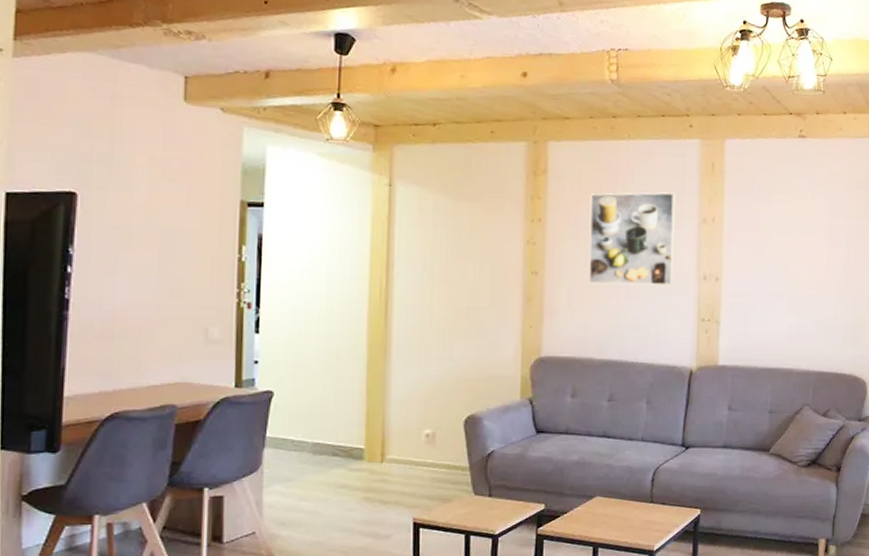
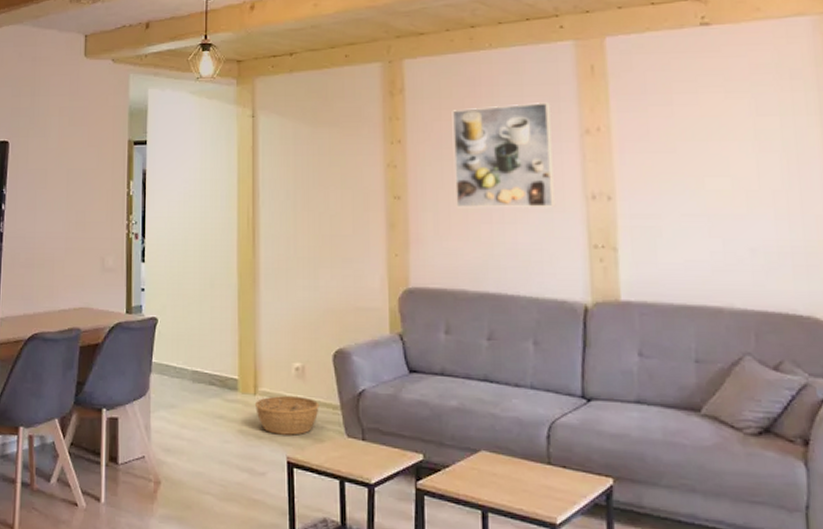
basket: none [381,461,448,498] -> present [254,396,319,435]

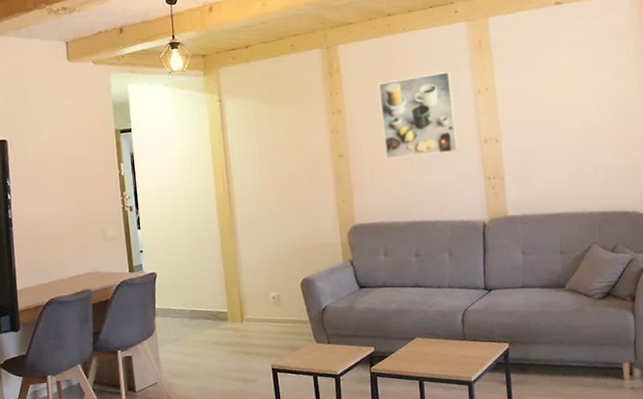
basket: present [254,396,319,435] -> none [242,318,293,350]

